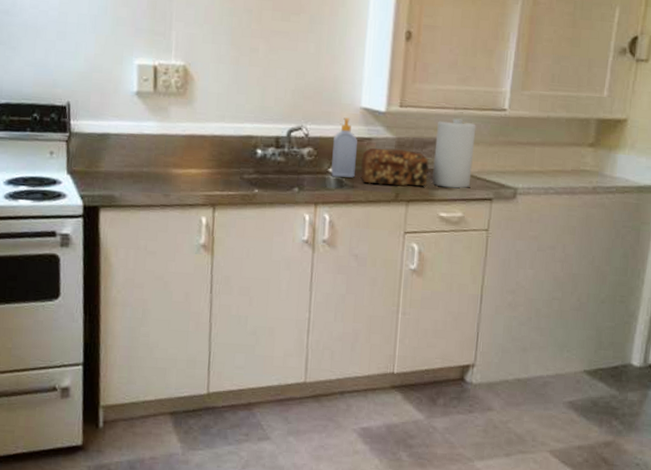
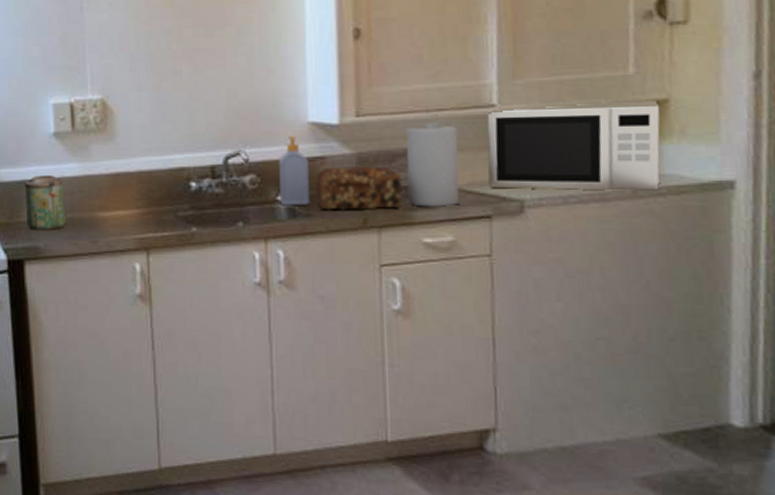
canister: none [104,130,143,182] -> present [24,175,66,230]
microwave: none [493,113,621,189] -> present [487,100,660,191]

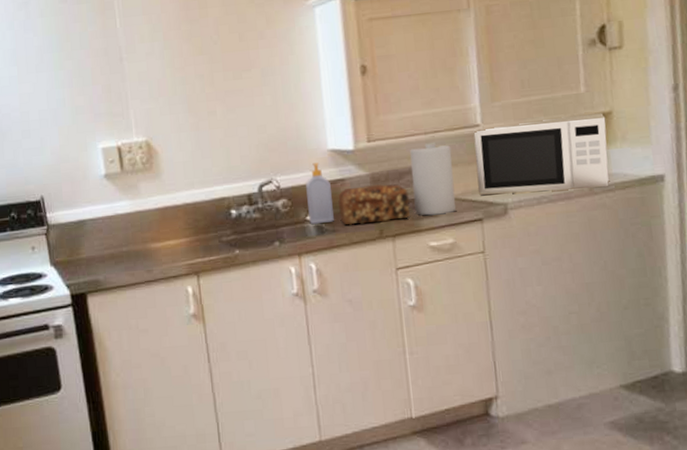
canister: present [24,175,66,230] -> none [81,213,123,265]

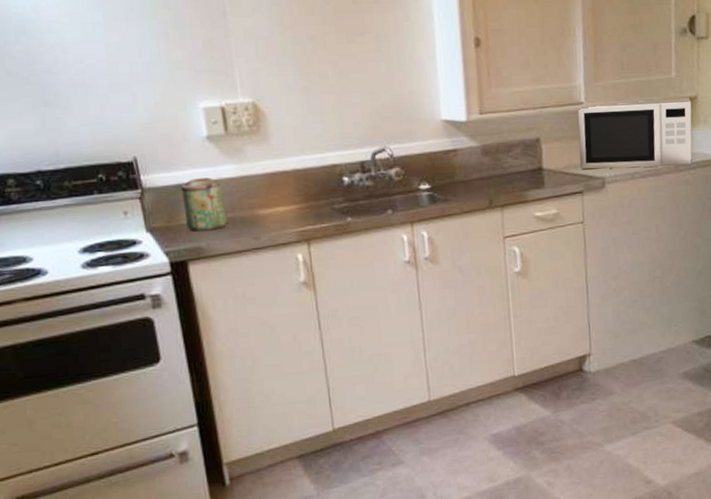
canister: none [81,213,123,265] -> present [180,177,227,232]
soap bottle: present [305,162,335,225] -> none [418,132,447,194]
bread loaf: present [338,183,411,226] -> none [450,155,519,195]
paper towel holder: present [410,143,456,216] -> none [519,118,560,188]

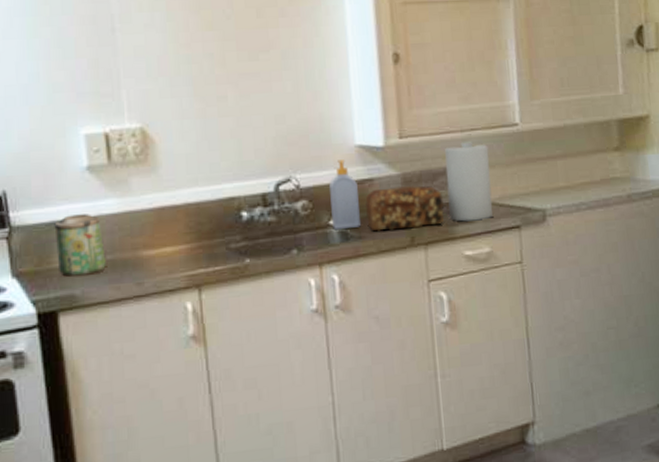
soap bottle: none [418,132,447,194] -> present [328,159,362,230]
bread loaf: none [450,155,519,195] -> present [365,185,445,232]
paper towel holder: none [519,118,560,188] -> present [445,142,493,222]
microwave: present [577,97,692,170] -> none [511,117,647,201]

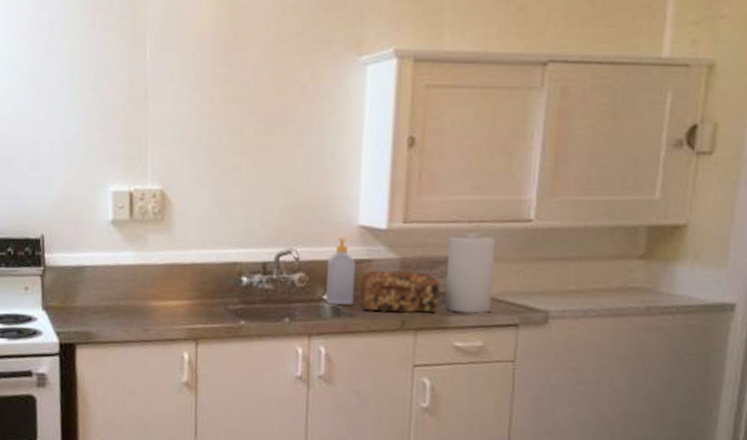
canister: present [54,214,106,277] -> none [80,262,120,316]

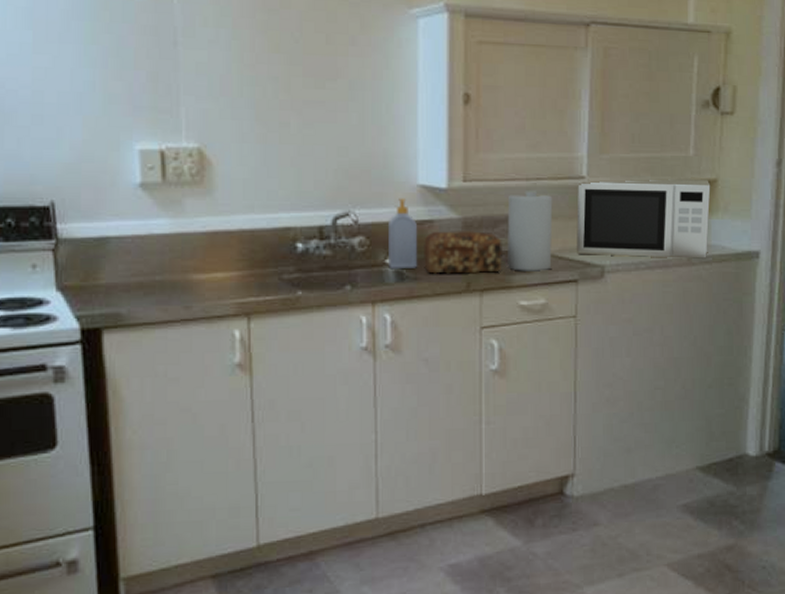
microwave: none [518,223,679,309] -> present [576,179,711,259]

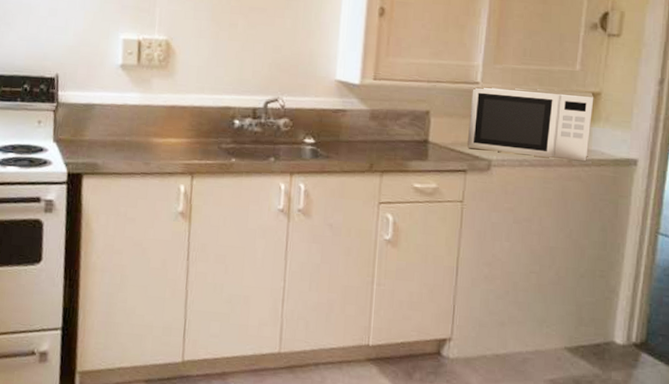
soap bottle: present [387,198,418,270] -> none [306,90,333,148]
bread loaf: present [424,231,504,274] -> none [335,119,403,158]
paper towel holder: present [507,191,553,271] -> none [406,91,449,160]

